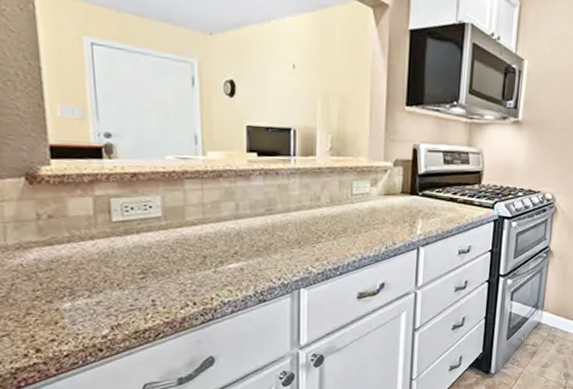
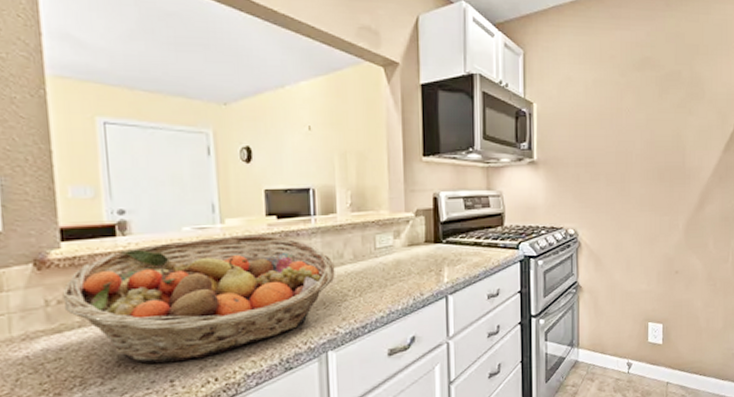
fruit basket: none [52,168,311,283] -> present [62,234,335,364]

